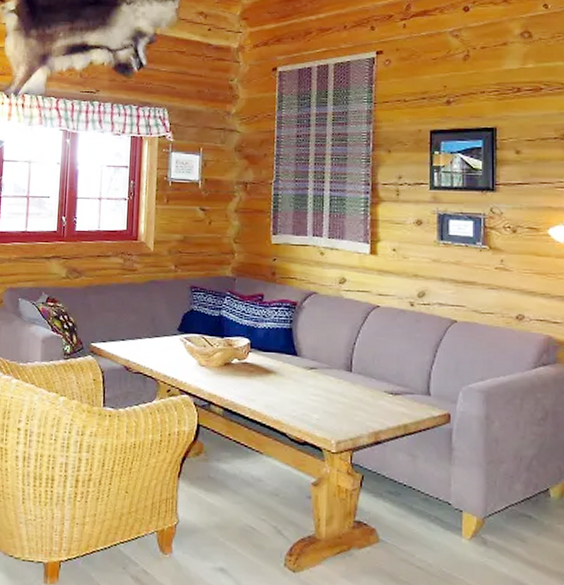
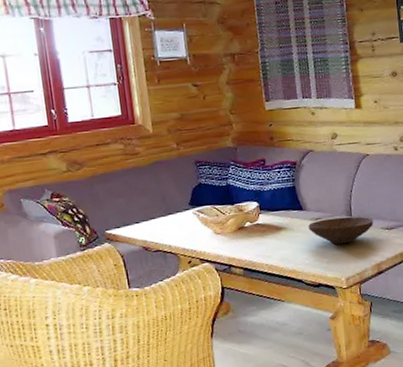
wooden bowl: none [301,369,377,402] -> present [308,216,374,245]

